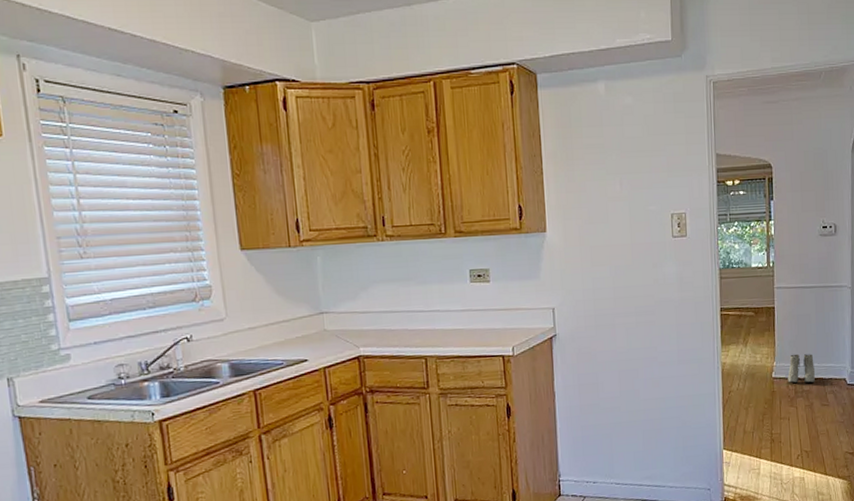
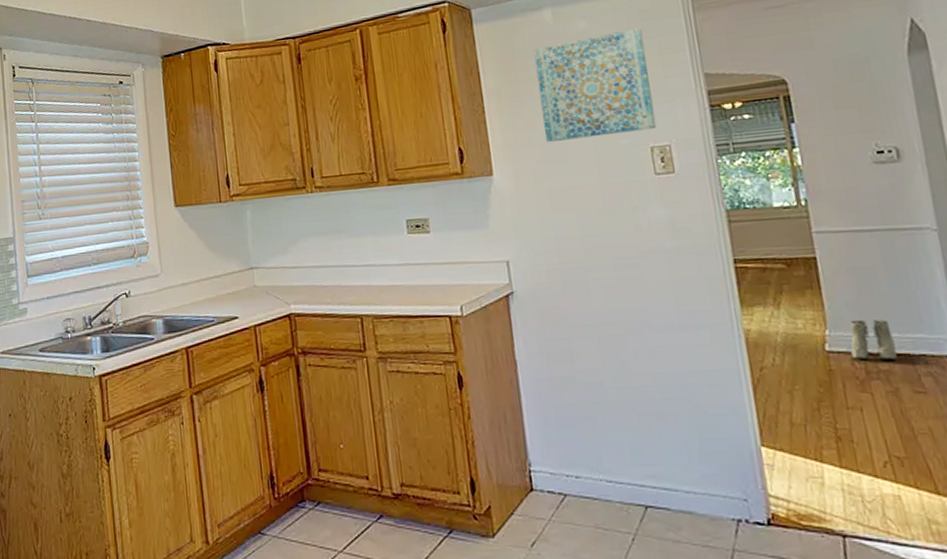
wall art: none [587,108,677,204] -> present [533,28,657,142]

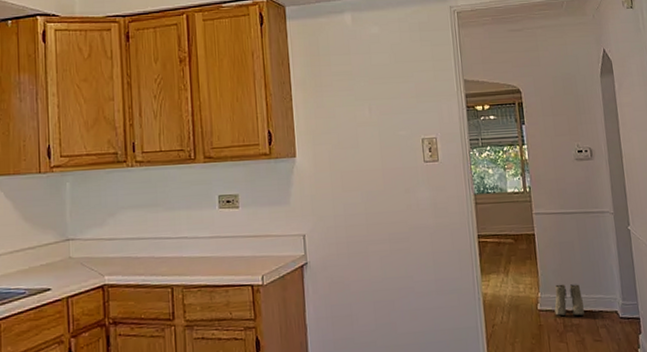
wall art: present [533,28,657,142] -> none [335,37,427,130]

